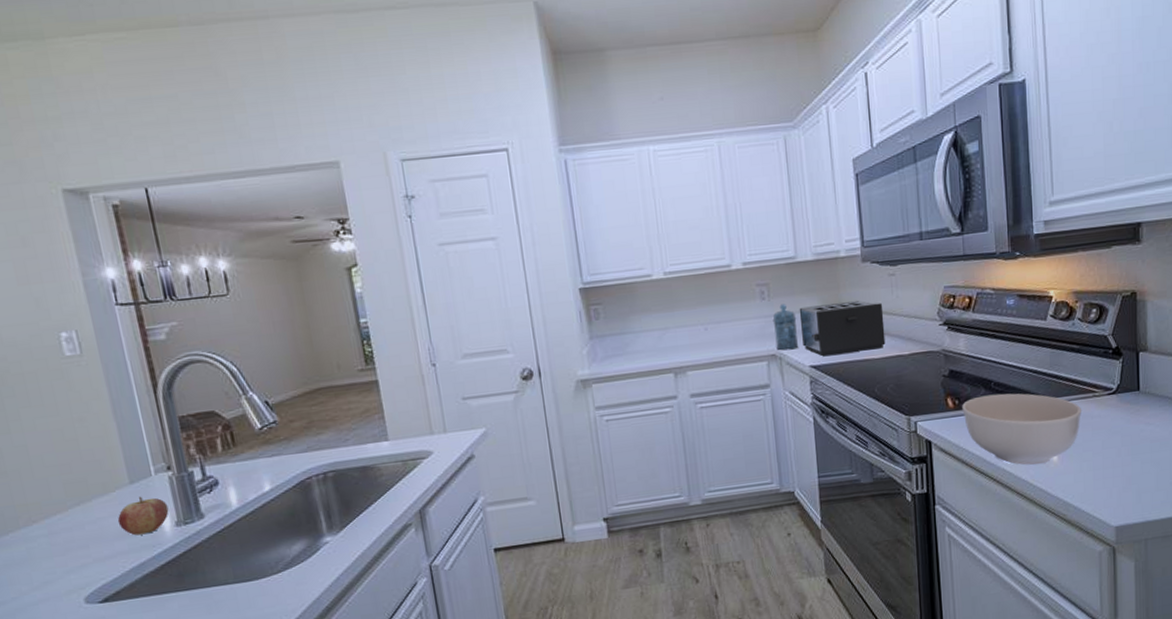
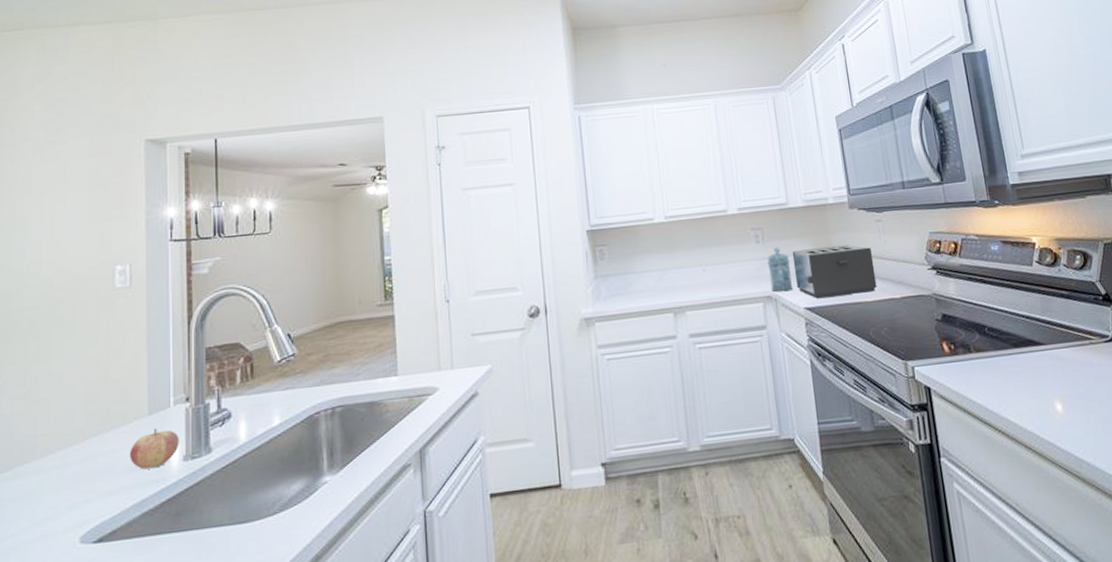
bowl: present [962,393,1081,465] -> none [958,339,1081,416]

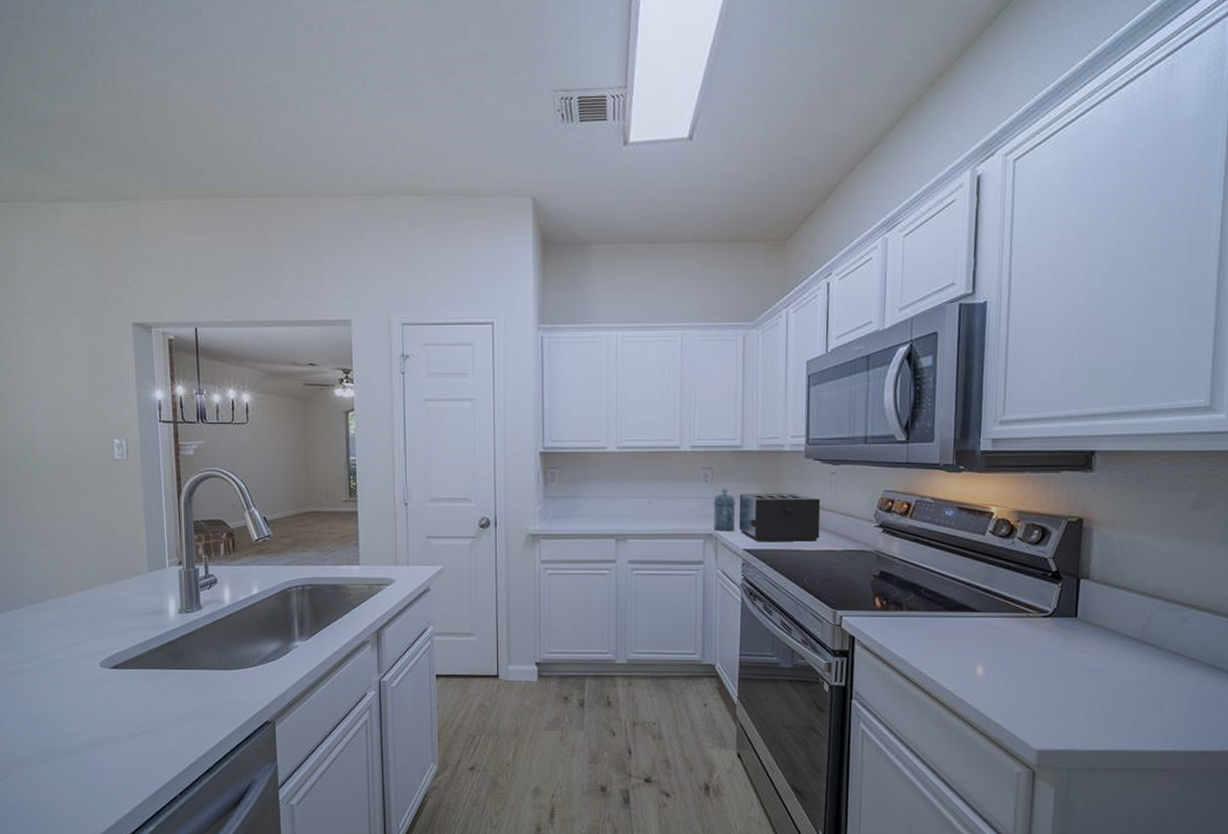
fruit: present [129,428,179,470] -> none [134,583,175,616]

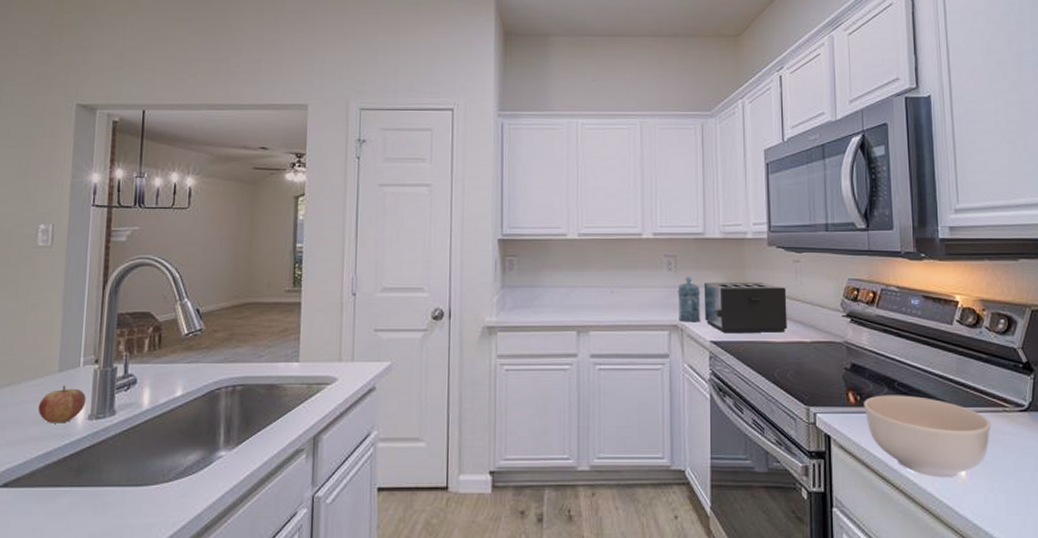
fruit: none [134,583,175,616] -> present [38,385,86,423]
bowl: none [889,600,1013,676] -> present [864,395,991,478]

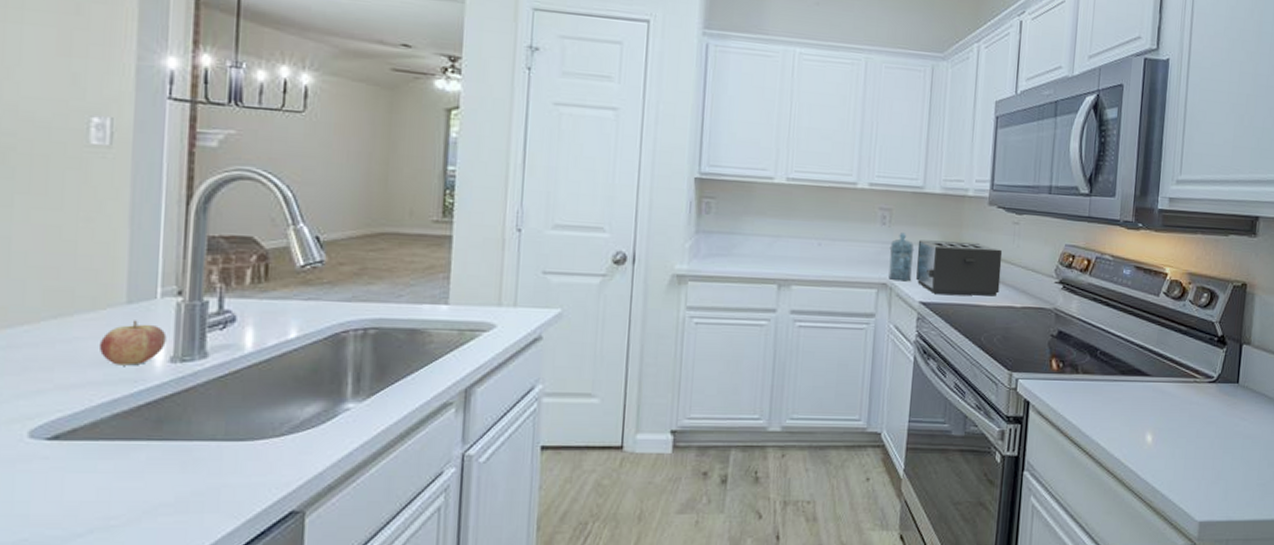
bowl: present [864,395,991,478] -> none [1065,362,1181,444]

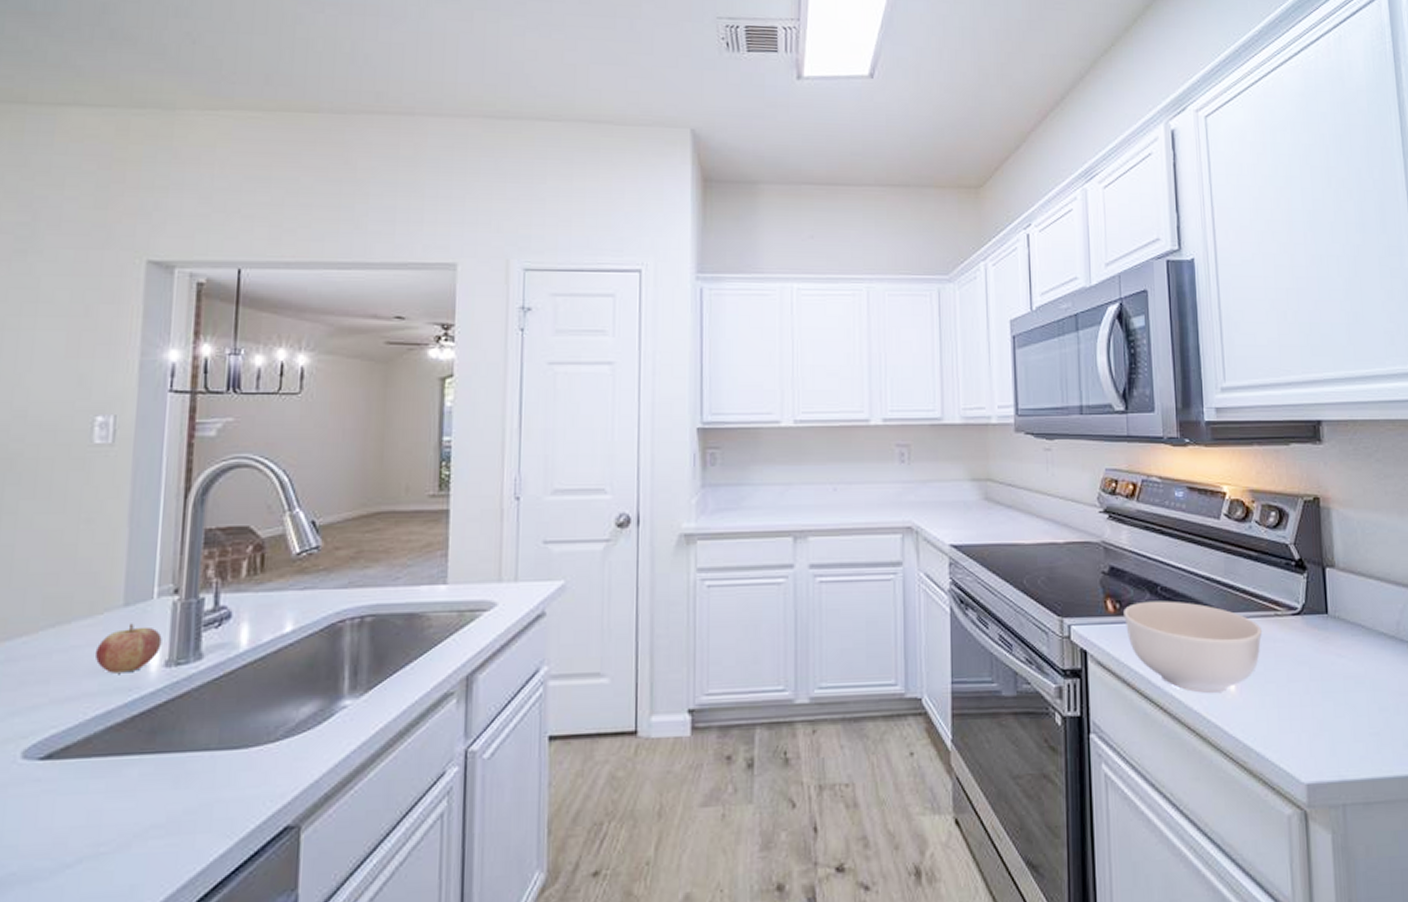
canister: present [888,233,915,282] -> none [911,470,939,524]
toaster: present [916,240,1003,297] -> none [942,474,1038,534]
bowl: none [1065,362,1181,444] -> present [1124,600,1262,694]

